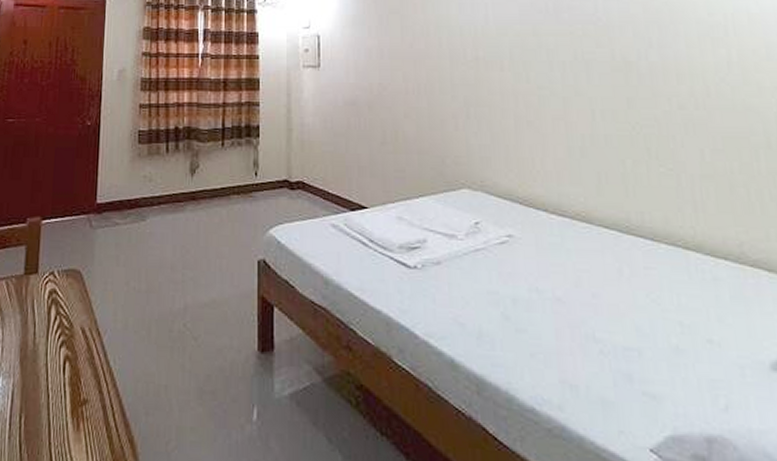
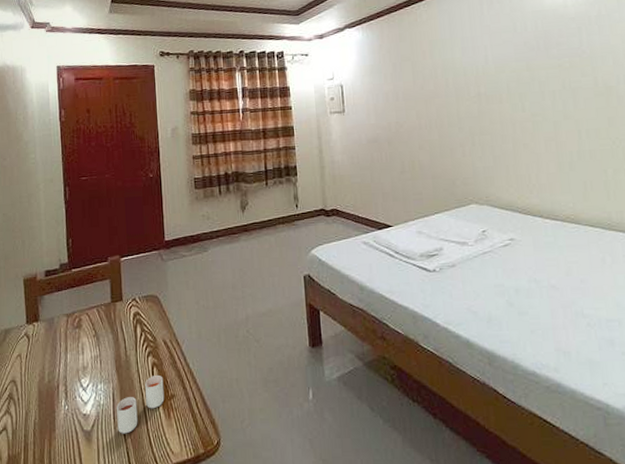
drinking glass: none [13,371,76,447] -> present [116,374,165,434]

